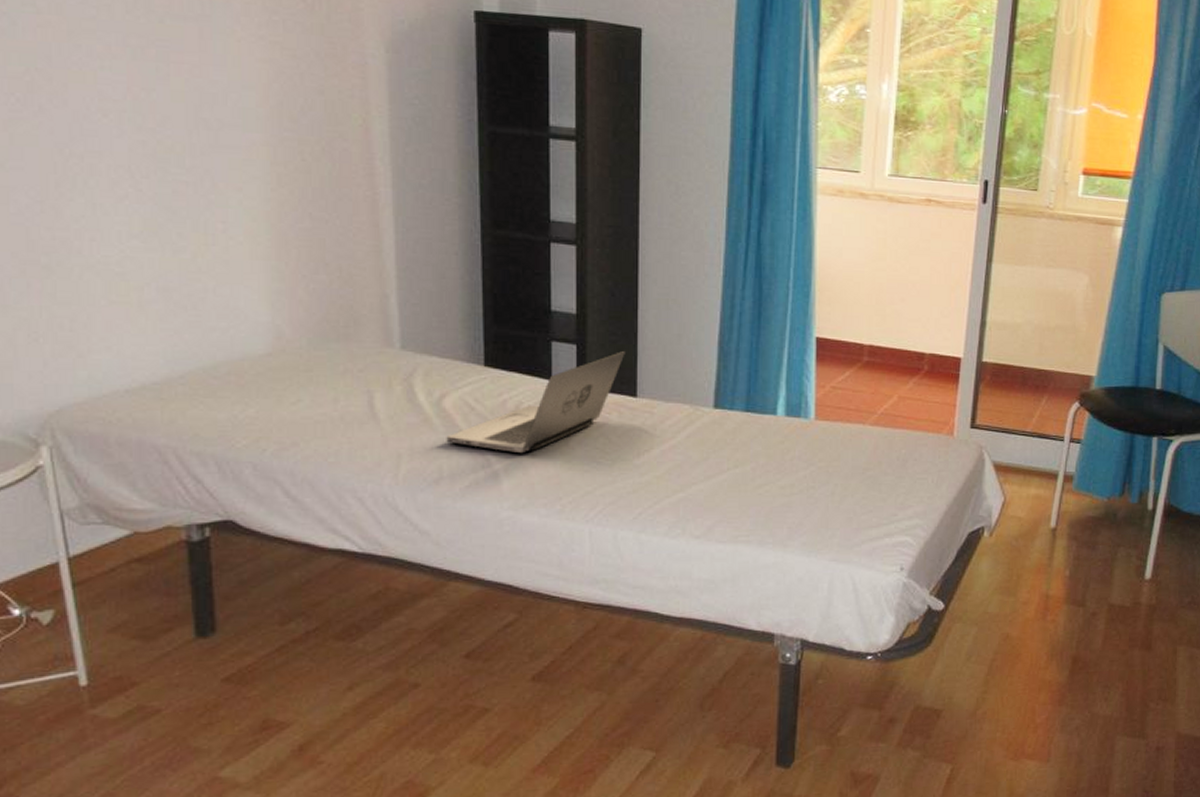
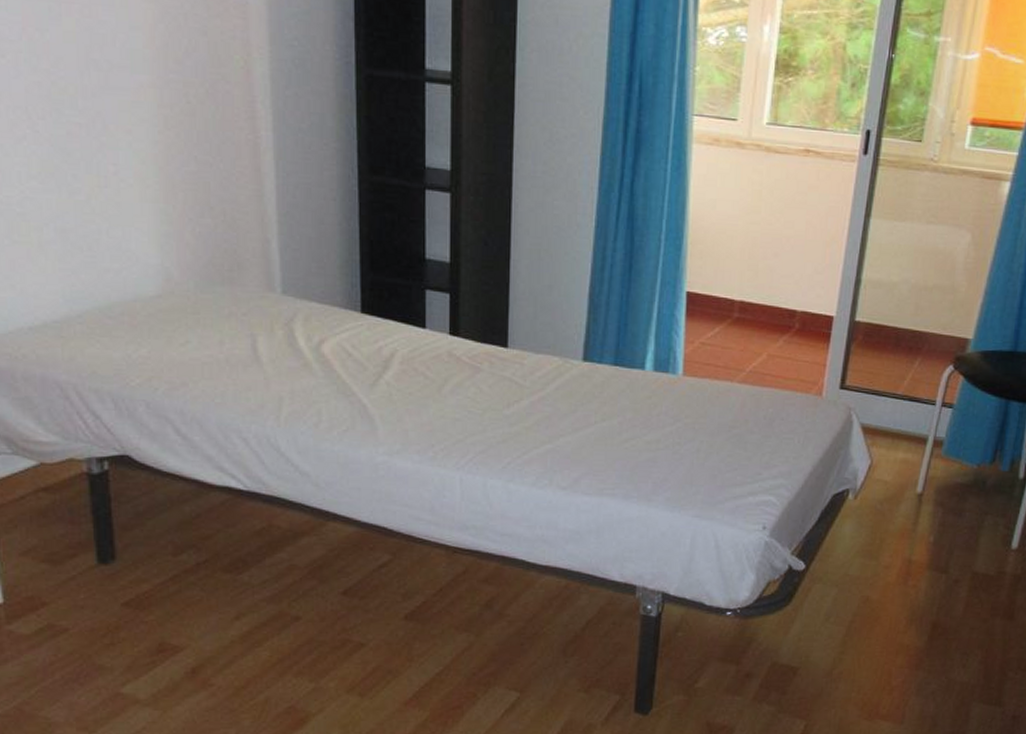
laptop: present [446,350,625,452] -> none [325,300,497,399]

